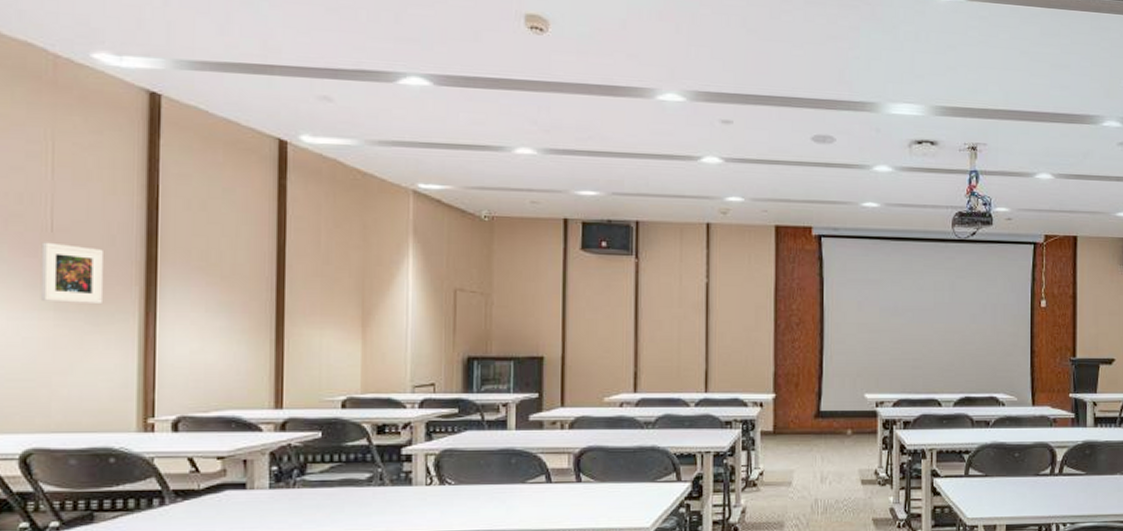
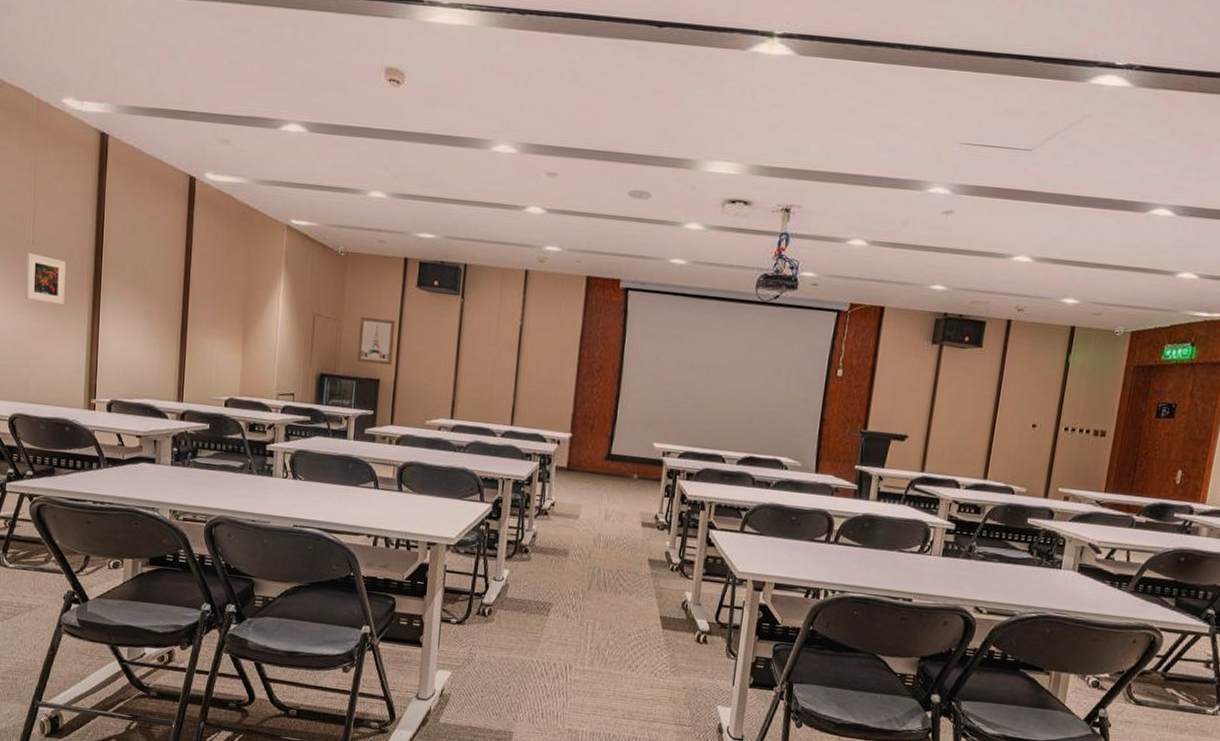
wall art: none [513,288,557,340] -> present [357,317,395,366]

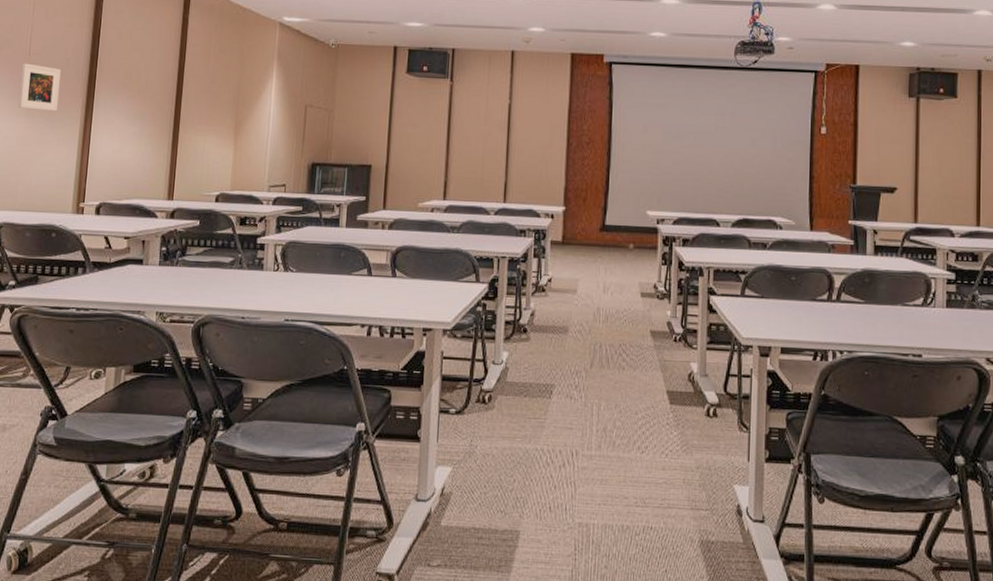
wall art: present [357,317,395,366] -> none [349,105,386,151]

